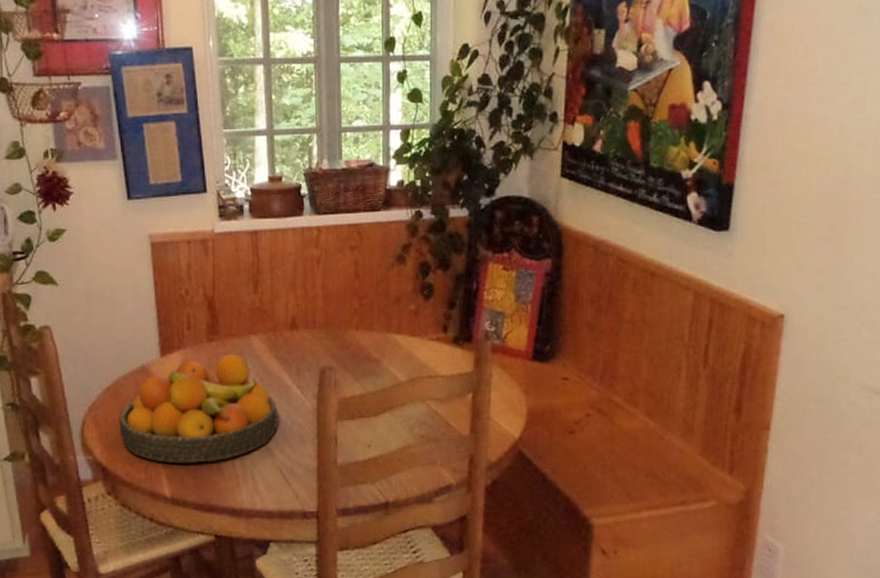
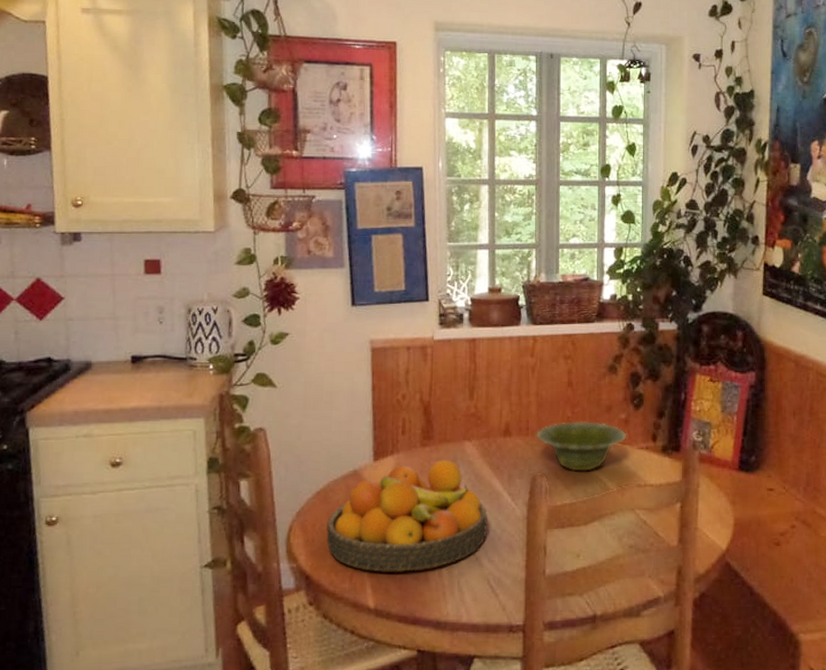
dish: none [323,313,417,364] -> present [536,421,627,472]

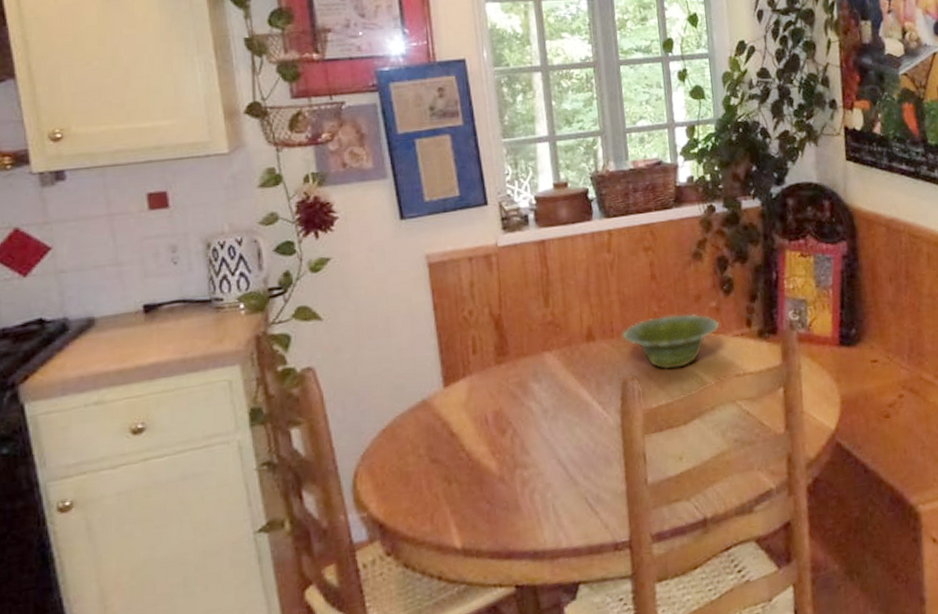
fruit bowl: present [326,460,487,572] -> none [398,375,580,509]

